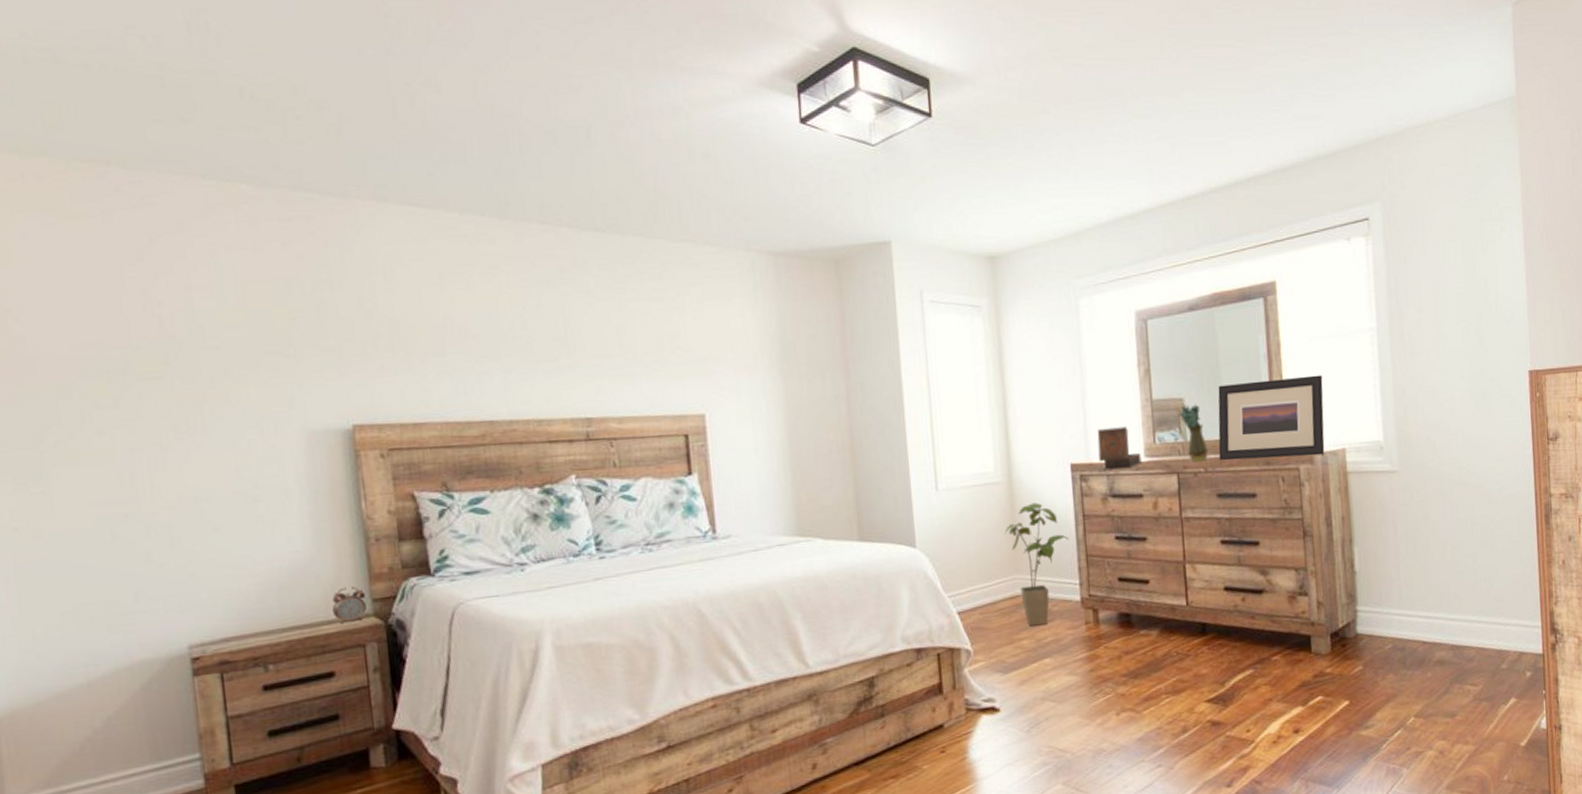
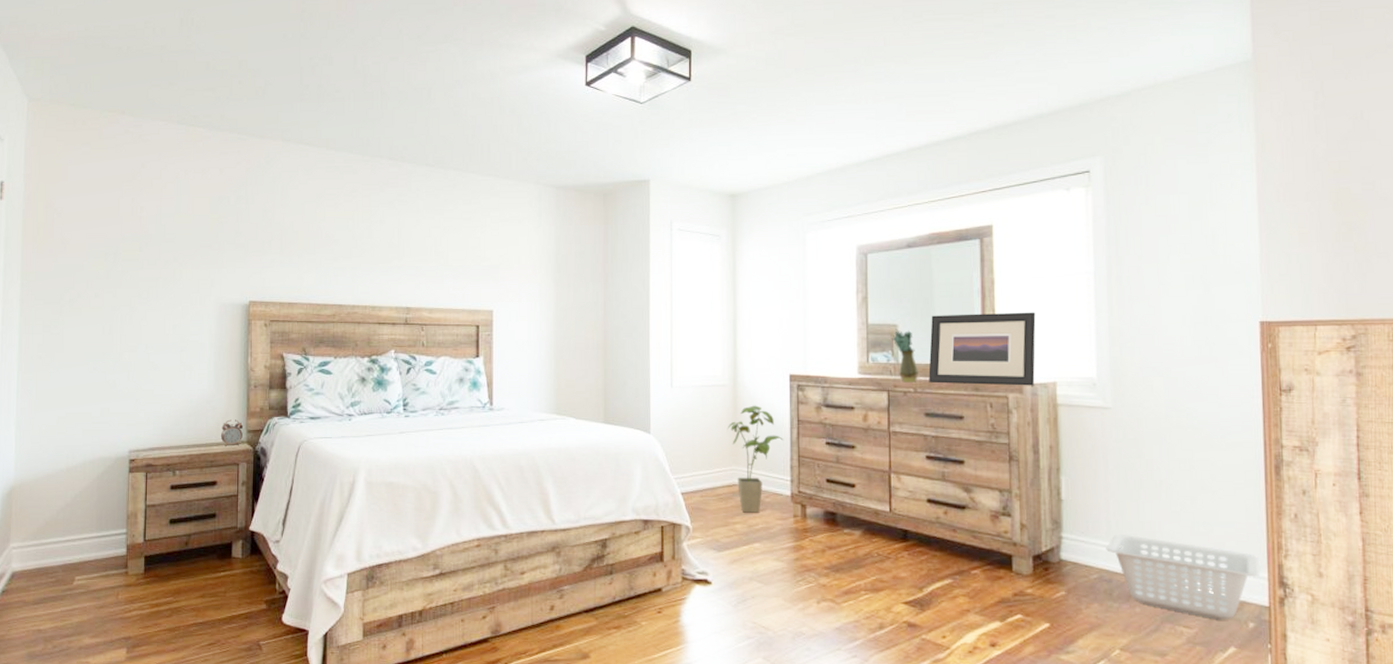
jewelry box: present [1097,426,1143,471] -> none [815,346,856,383]
laundry basket: none [1398,600,1534,674] -> present [1106,535,1260,620]

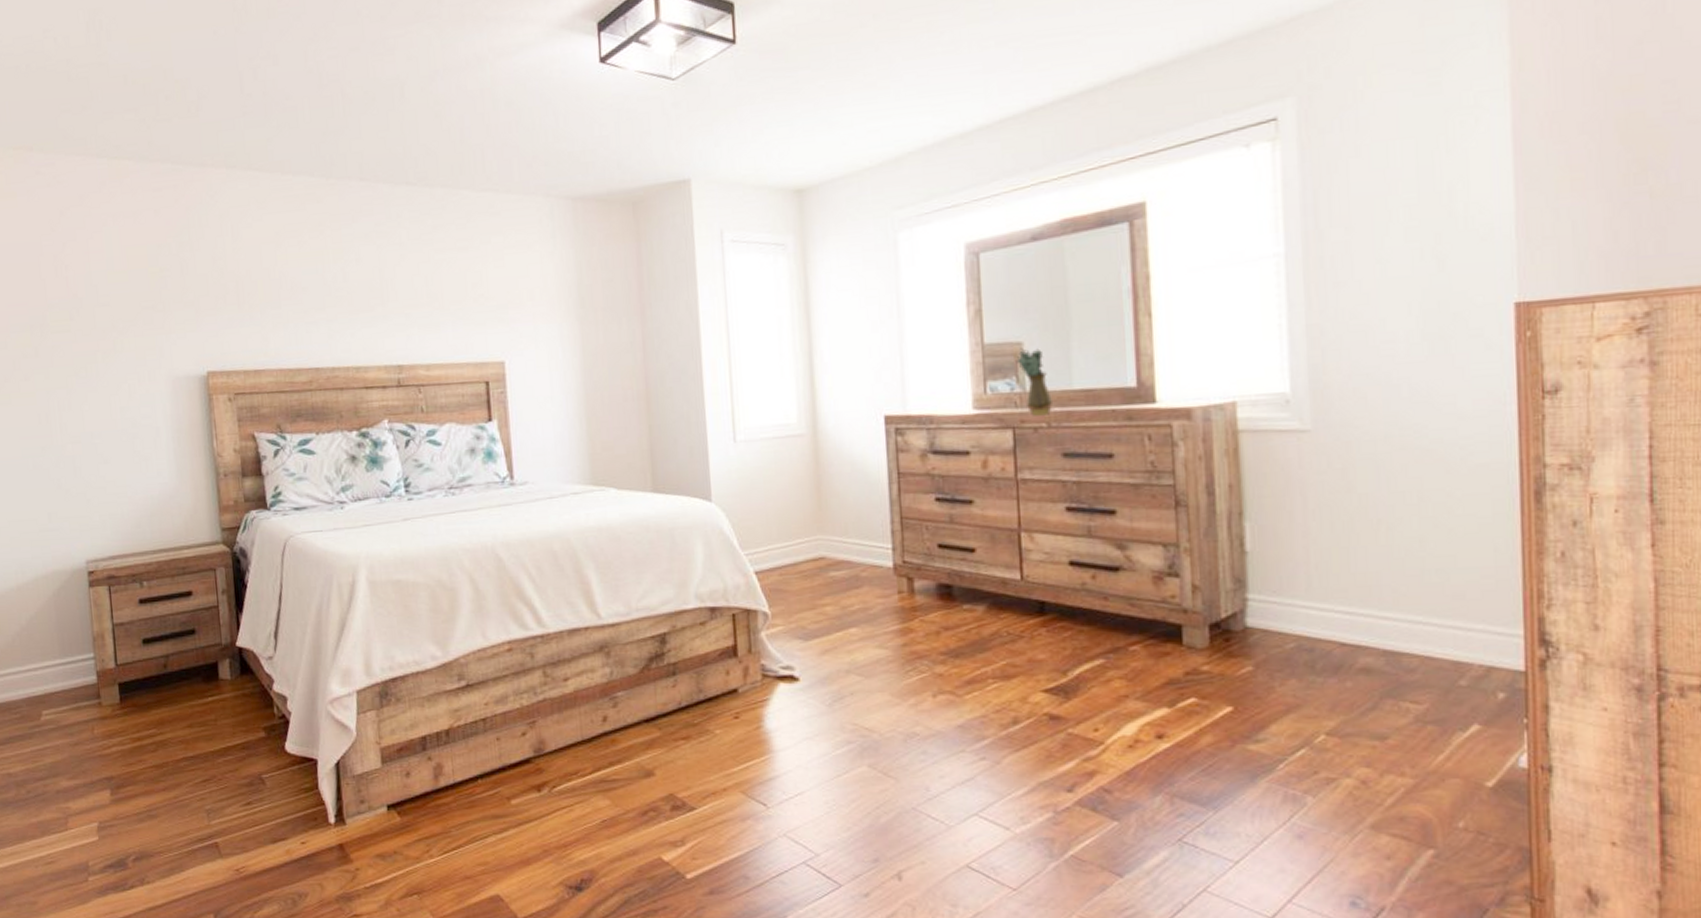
alarm clock: present [220,419,244,446] -> none [190,516,217,549]
house plant: present [727,405,783,513] -> none [808,457,880,592]
picture frame: present [928,312,1036,386] -> none [1065,312,1208,415]
laundry basket: present [1106,535,1260,620] -> none [1306,591,1513,692]

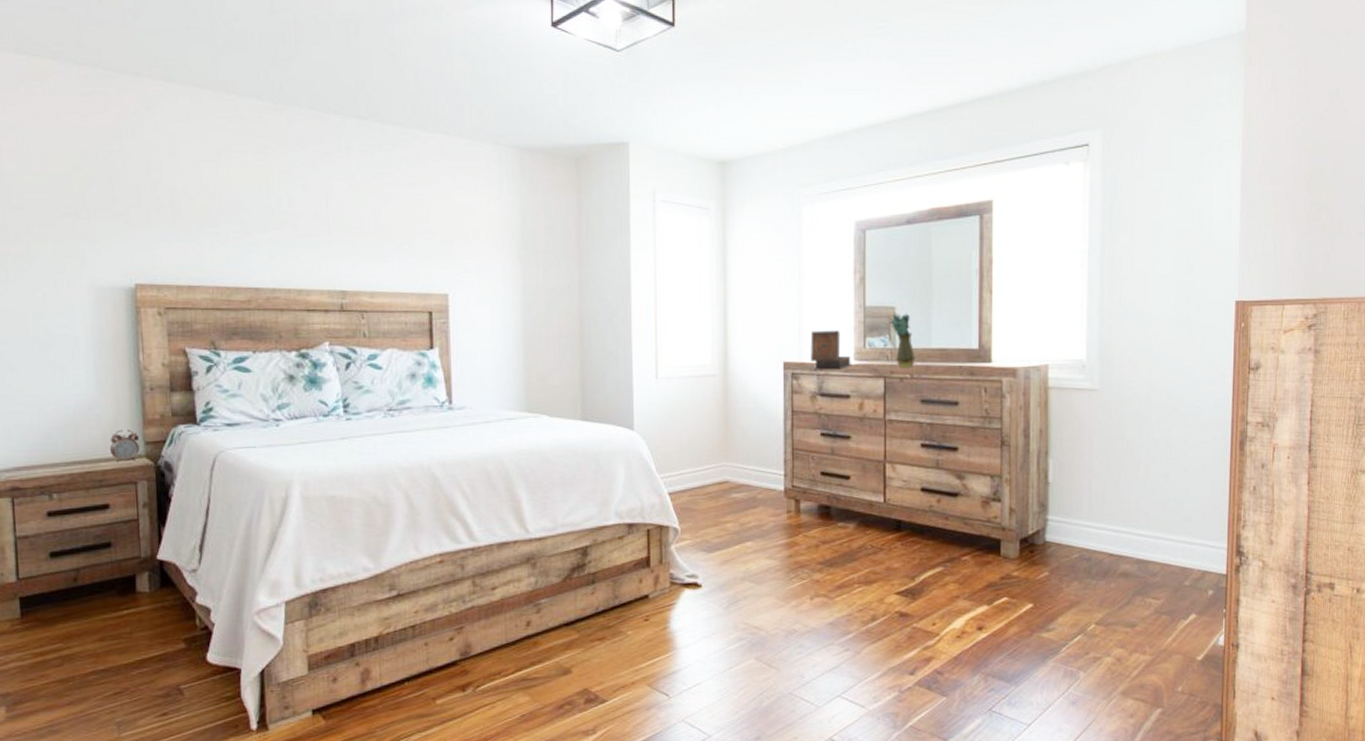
alarm clock: none [190,516,217,549] -> present [109,429,140,462]
jewelry box: none [916,374,971,424] -> present [810,330,852,370]

